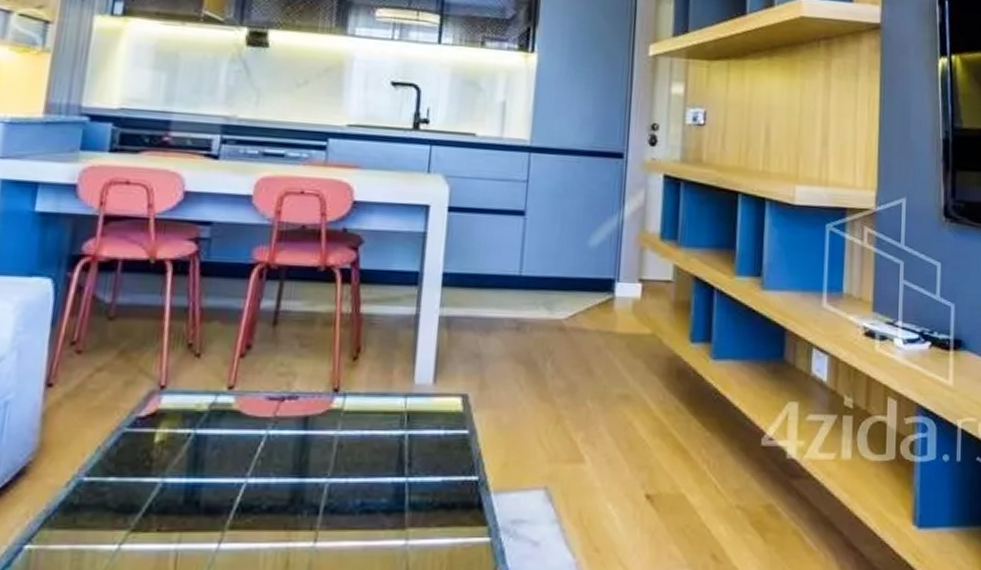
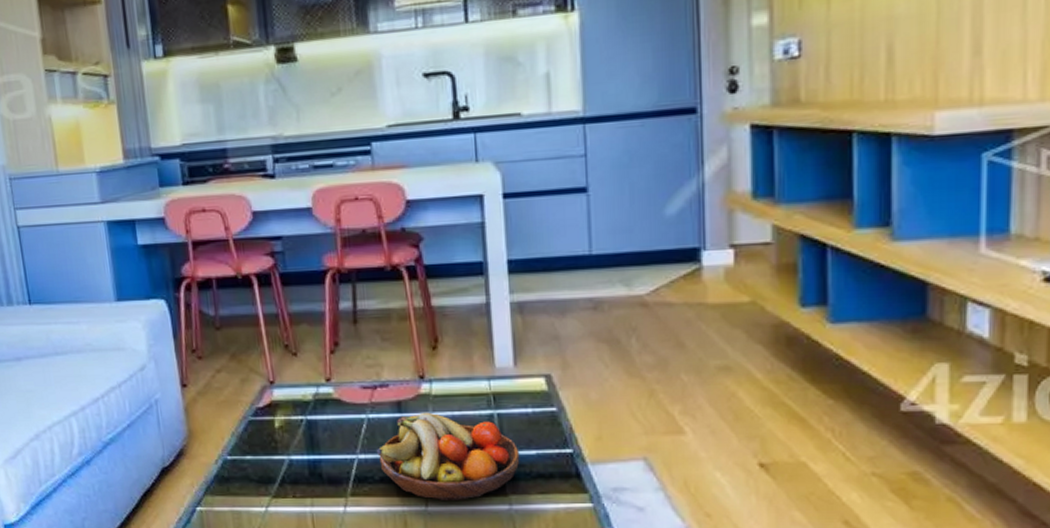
fruit bowl: none [269,430,425,535] -> present [376,412,520,500]

